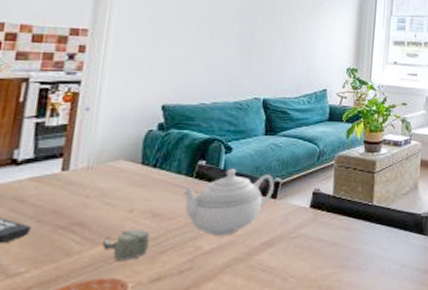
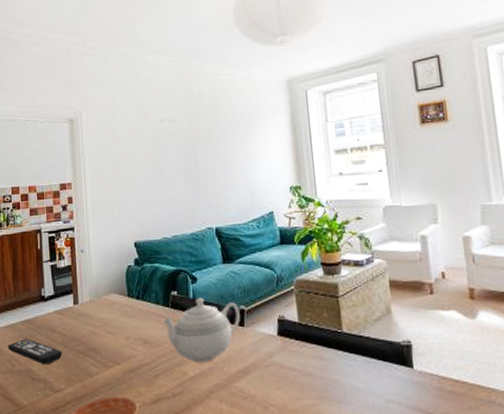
cup: present [102,228,150,261] -> none [112,354,145,382]

